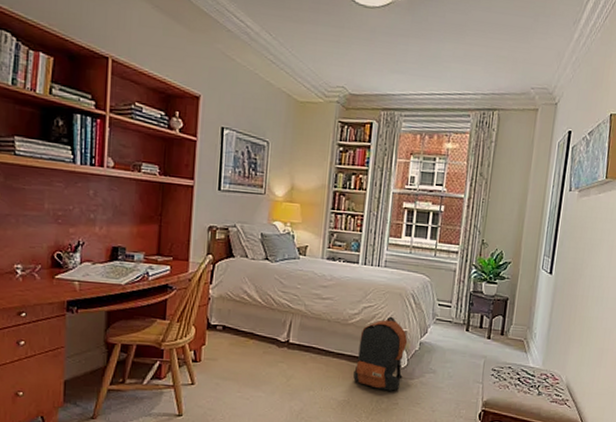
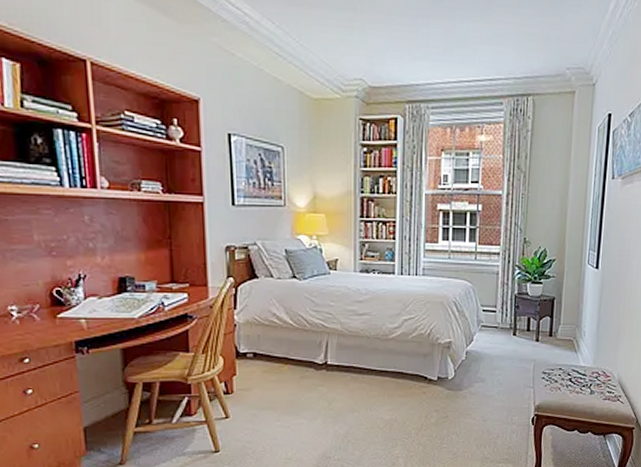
backpack: present [353,316,408,391] -> none [399,327,453,405]

